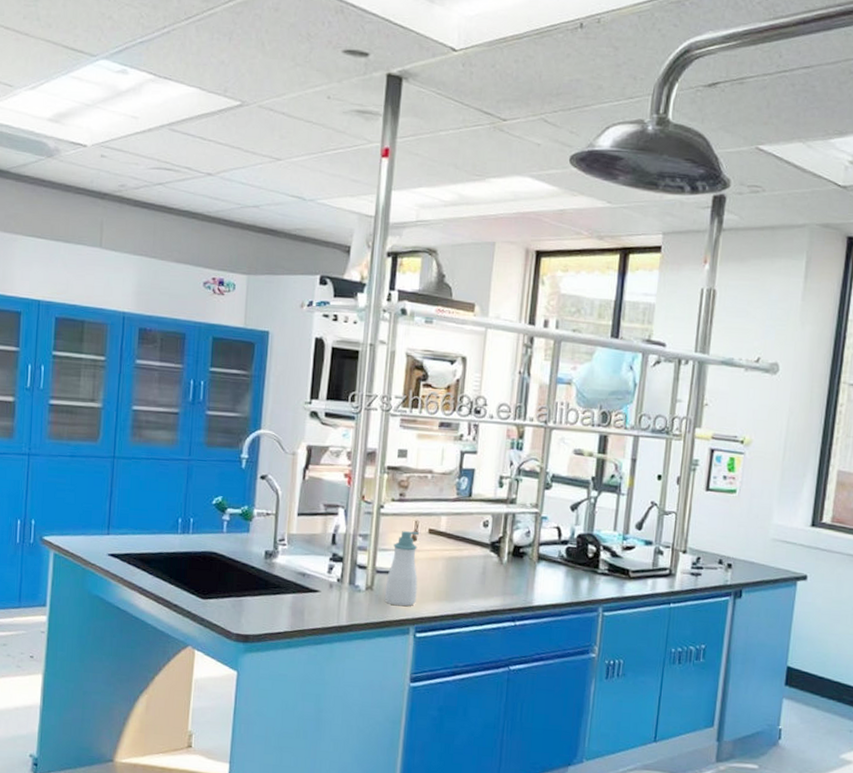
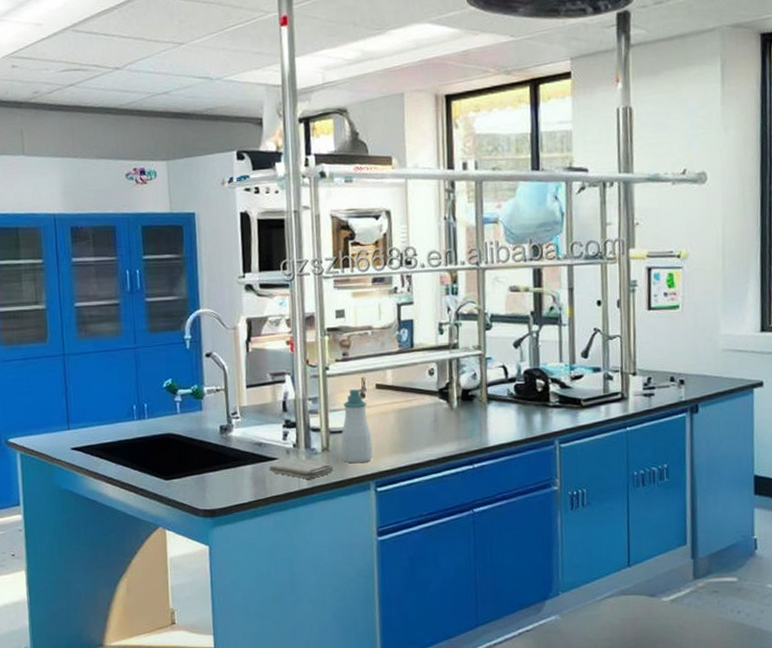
washcloth: none [309,593,375,616] -> present [268,458,334,479]

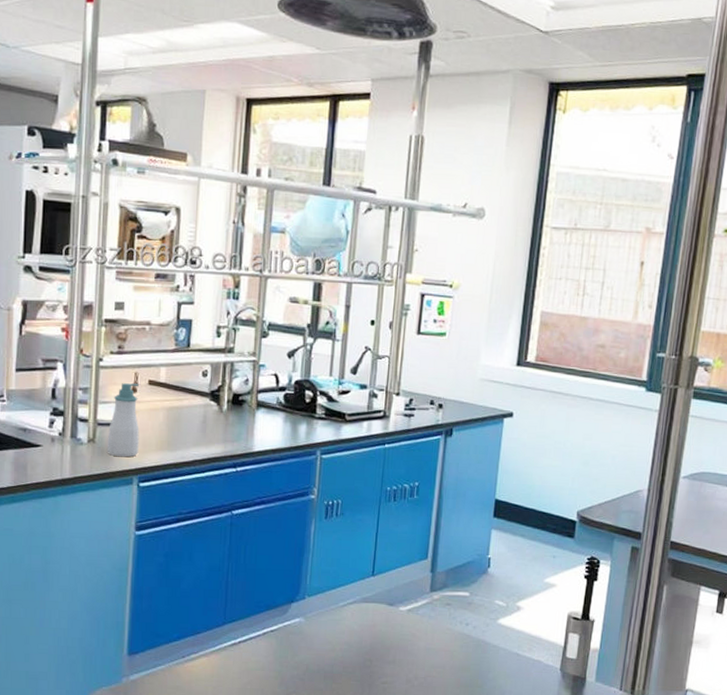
washcloth: present [268,458,334,479] -> none [31,446,98,469]

